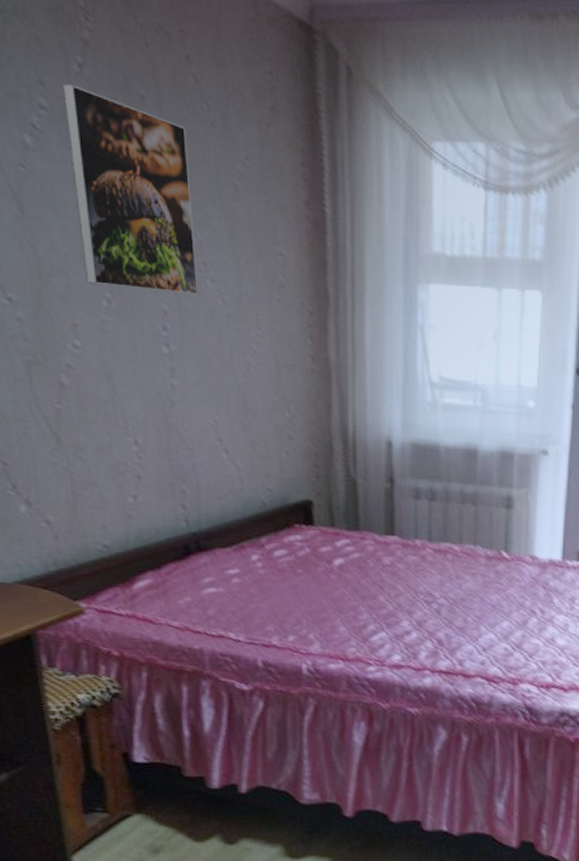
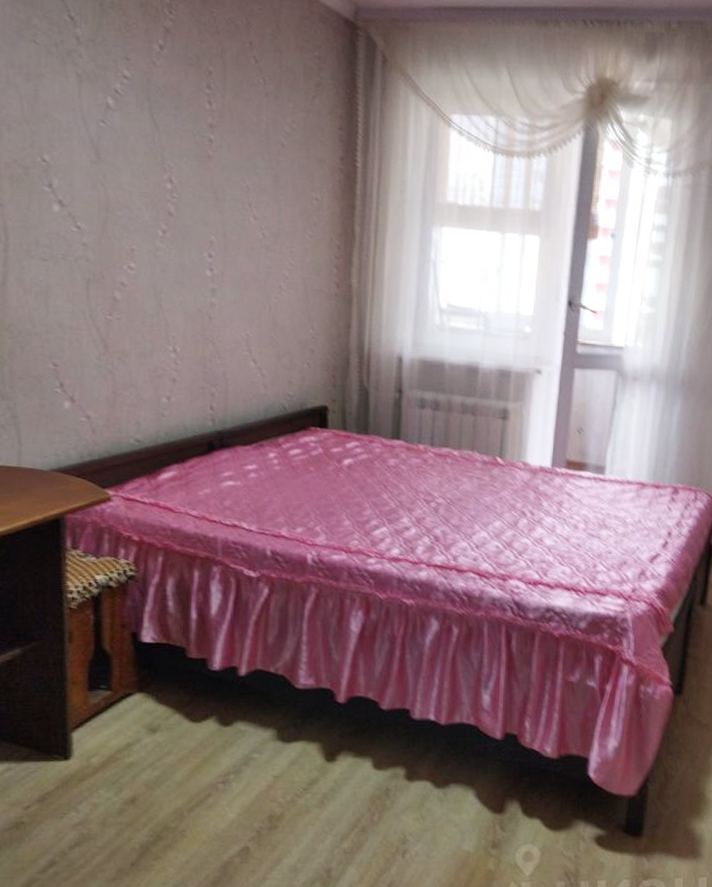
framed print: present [63,83,198,295] -> none [144,60,245,229]

